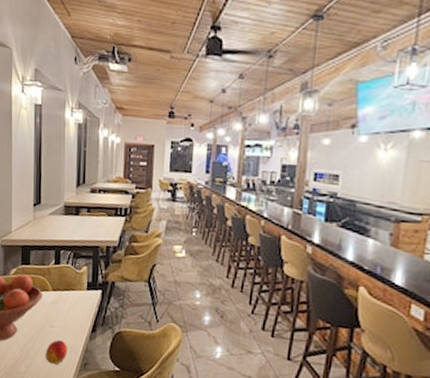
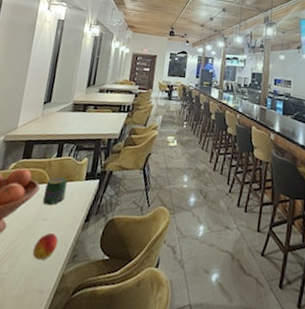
jar: none [48,285,69,313] -> present [43,177,68,206]

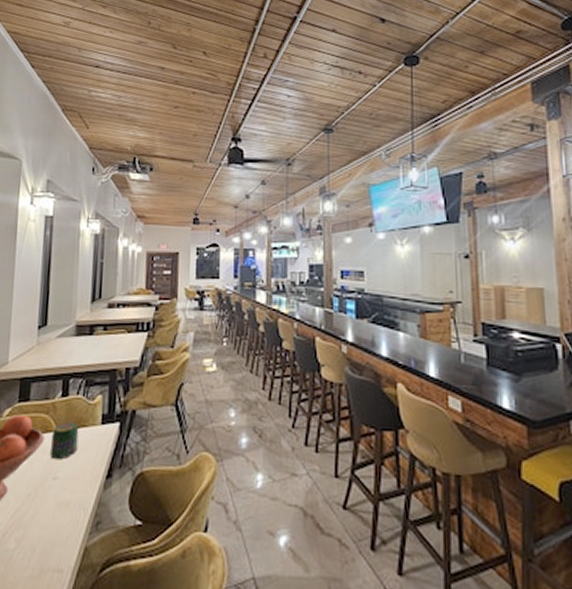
peach: present [32,232,58,261] -> none [43,494,75,531]

